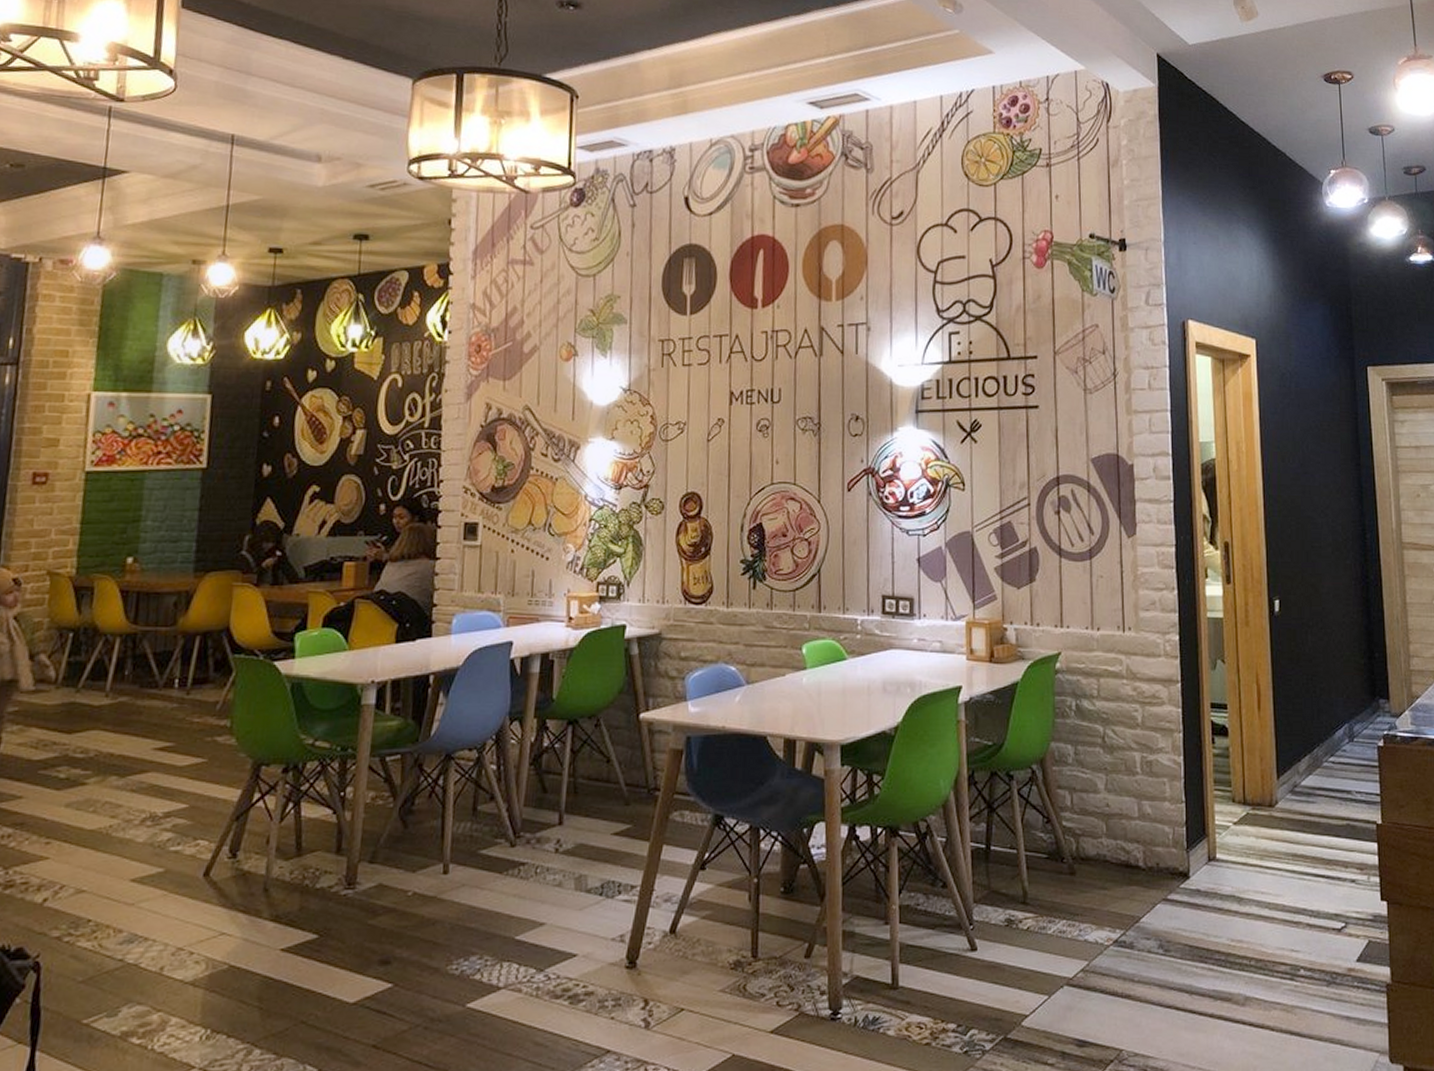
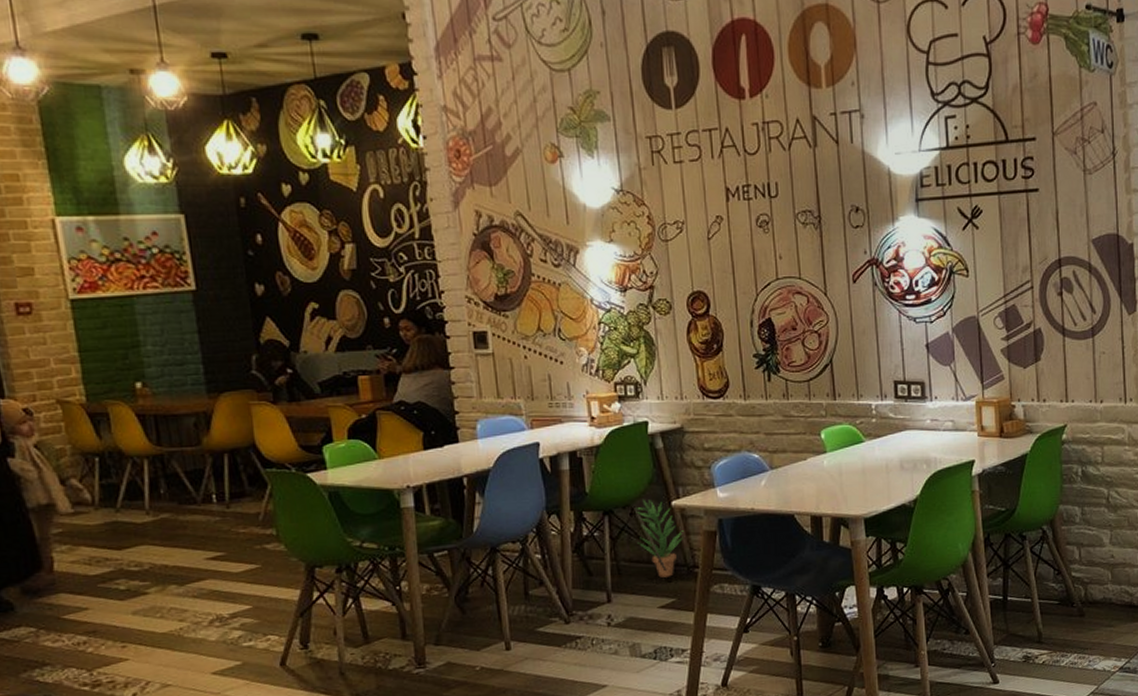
potted plant: none [598,711,649,800] -> present [635,500,684,578]

